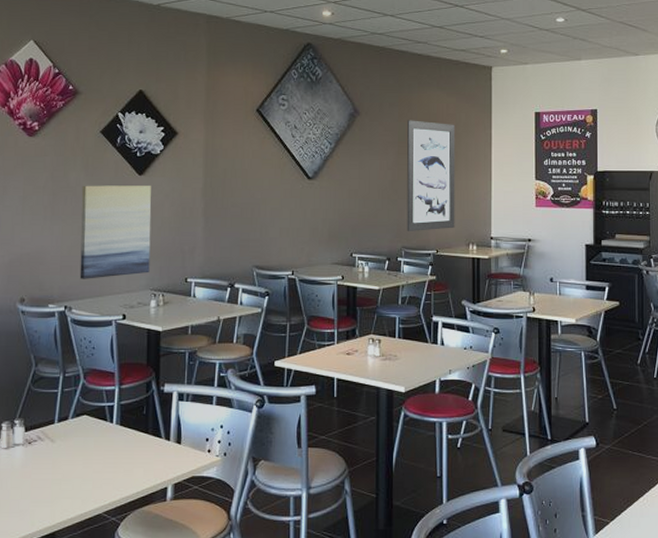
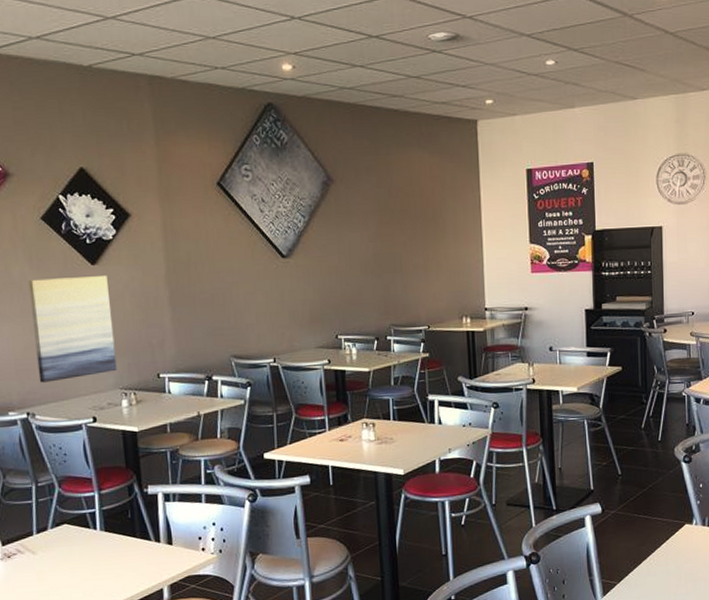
wall art: present [407,120,456,231] -> none [387,185,446,308]

